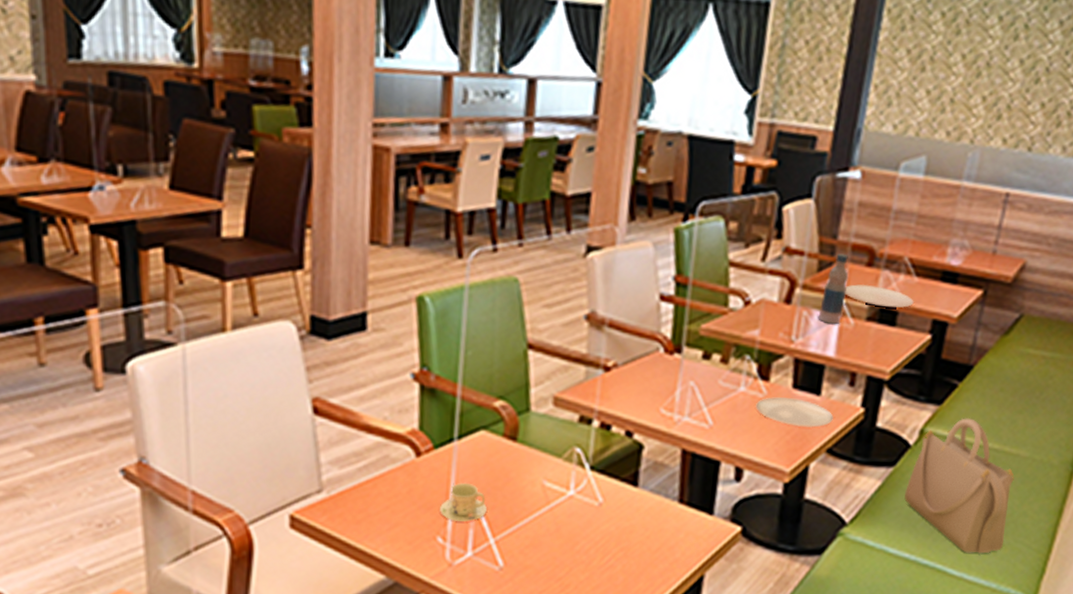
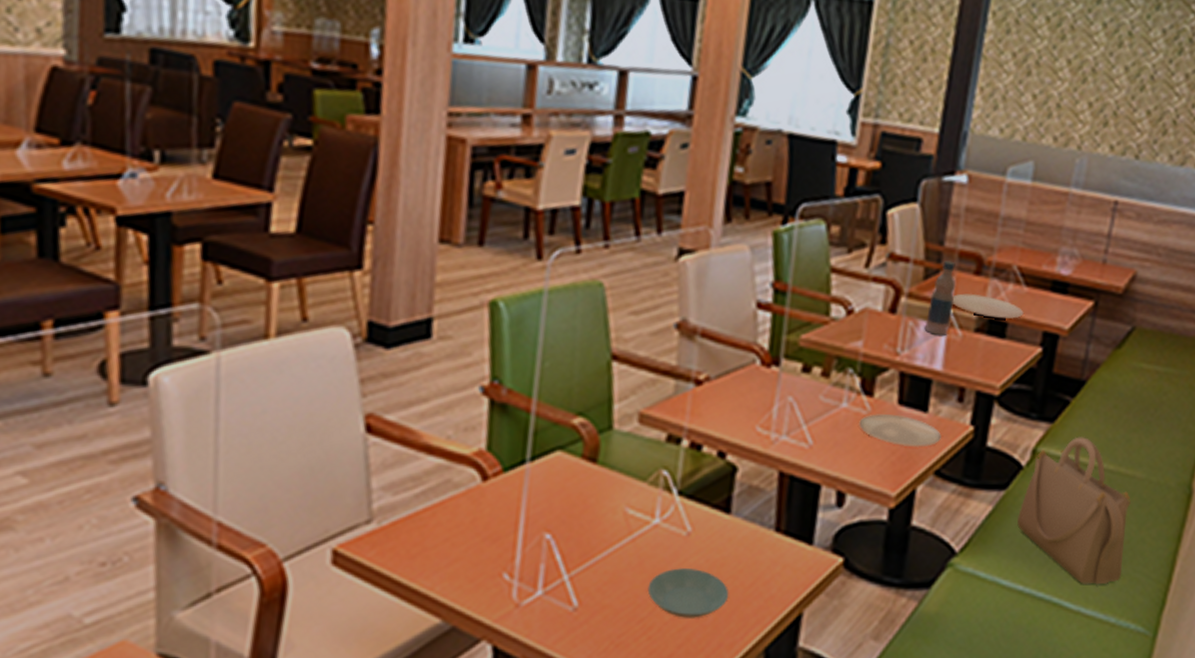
cup and saucer: present [440,483,487,522] -> none [507,511,561,555]
saucer: none [564,534,638,578] -> present [647,568,729,618]

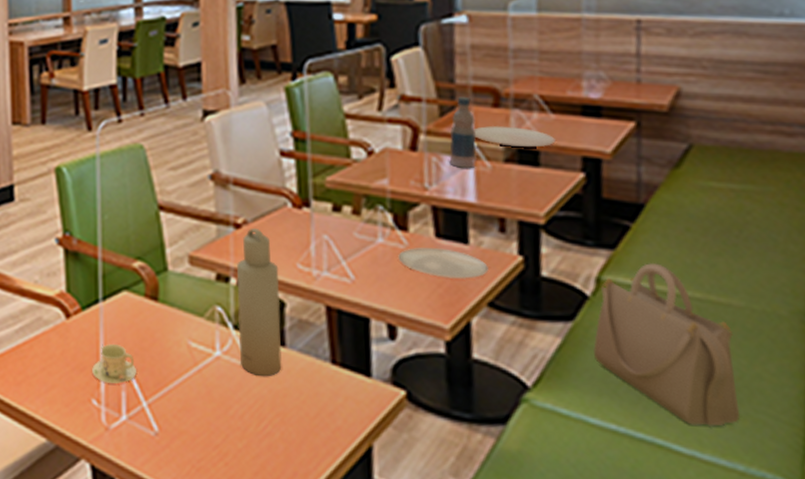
cup and saucer: none [507,511,561,555] -> present [92,344,136,384]
saucer: present [647,568,729,618] -> none [218,398,296,447]
bottle: none [680,385,736,546] -> present [237,227,282,377]

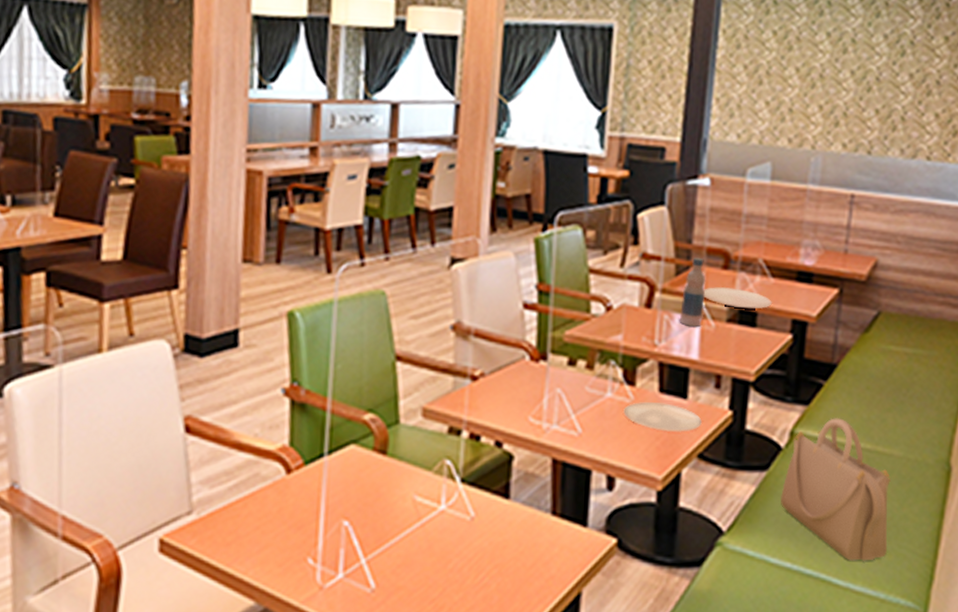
cup and saucer: present [92,344,136,384] -> none [310,500,358,541]
bottle: present [237,227,282,377] -> none [465,380,511,530]

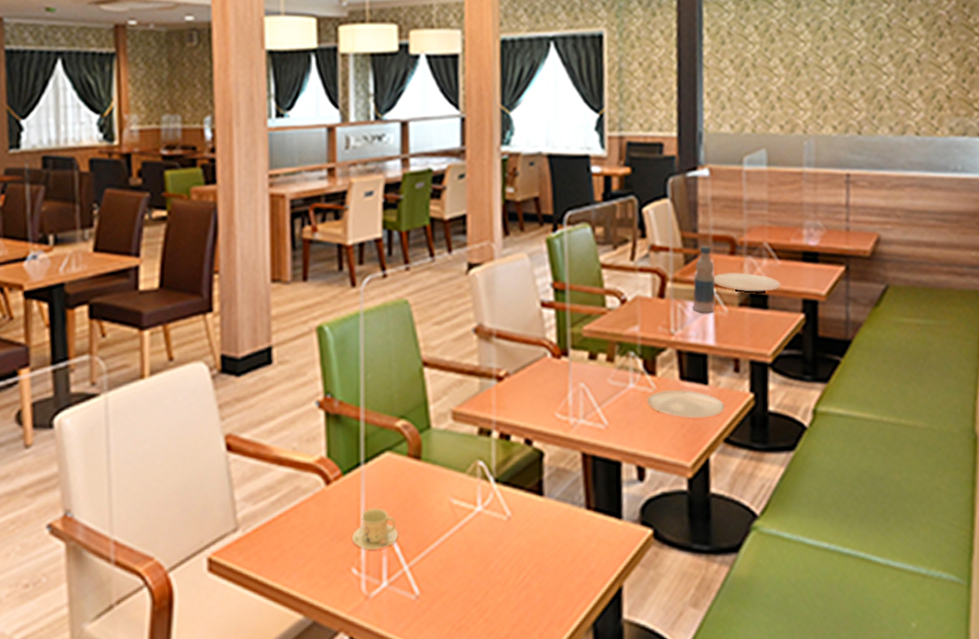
cup and saucer: none [310,500,358,541] -> present [352,508,398,549]
handbag: present [781,418,891,561] -> none [810,393,923,537]

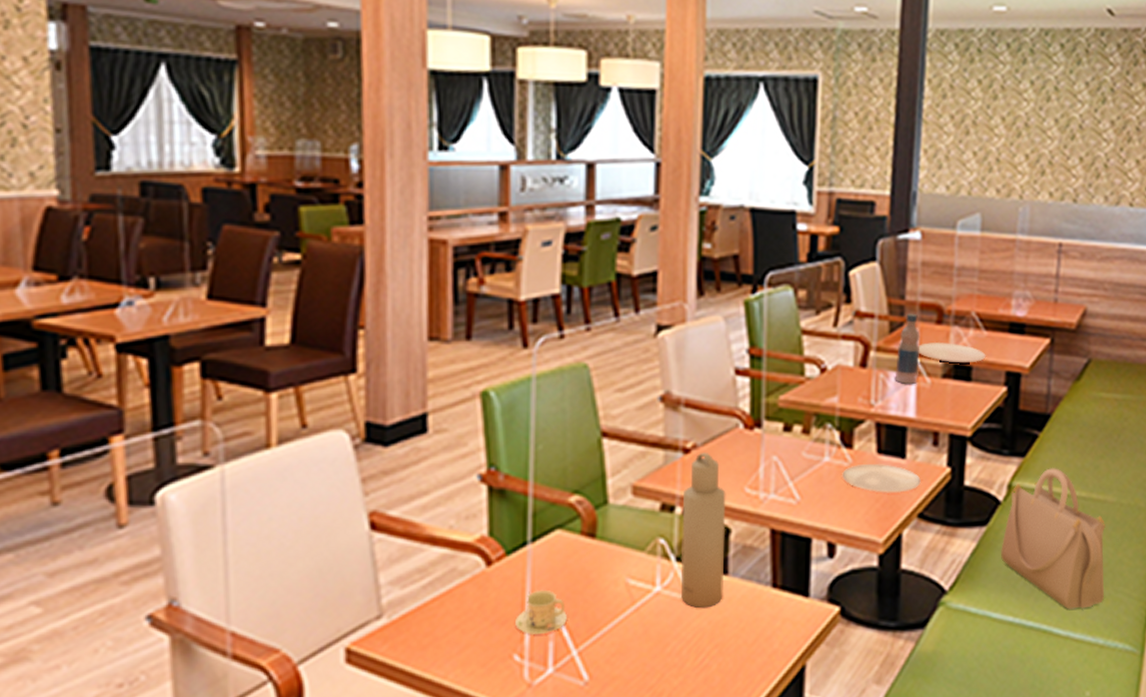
bottle: none [498,379,541,528] -> present [680,452,726,609]
handbag: none [810,393,923,537] -> present [1001,468,1105,609]

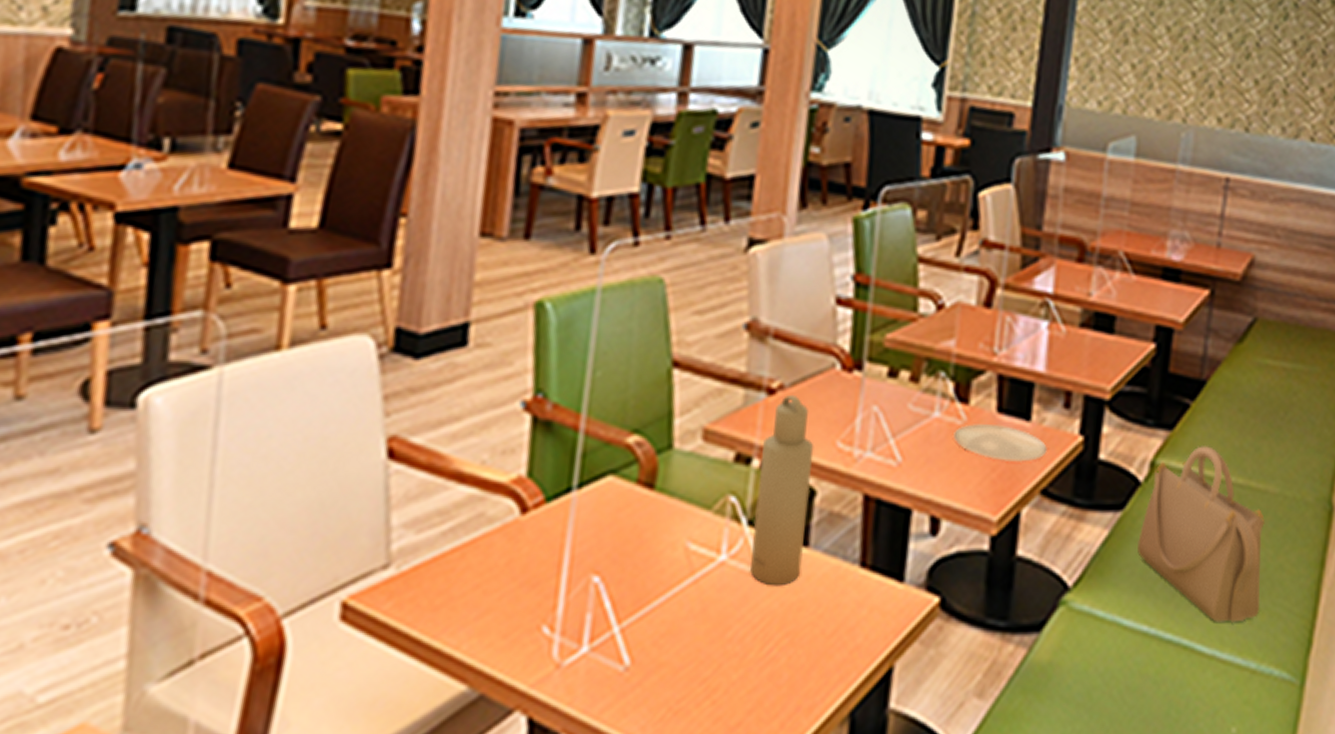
cup and saucer: present [515,590,567,635] -> none [548,549,611,603]
bottle: present [895,313,920,384] -> none [1024,246,1057,332]
plate: present [918,343,986,363] -> none [1053,283,1133,312]

